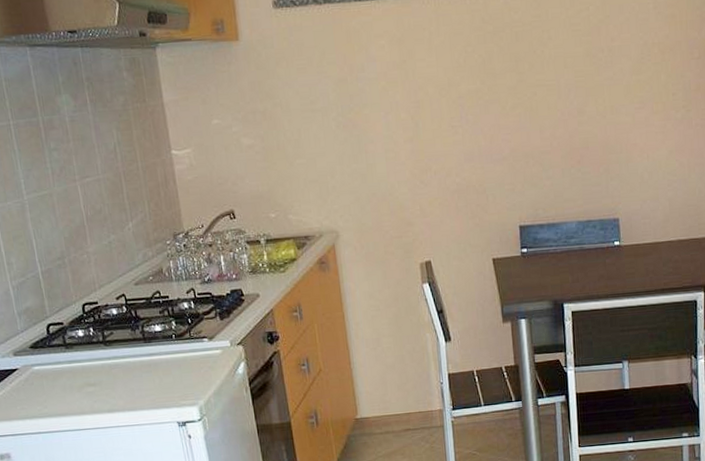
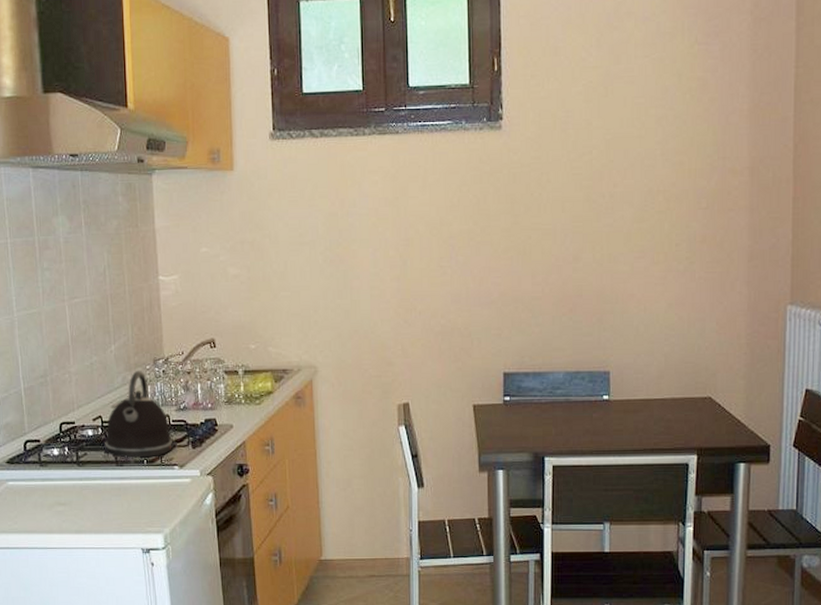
kettle: none [130,245,200,334] -> present [105,370,172,458]

